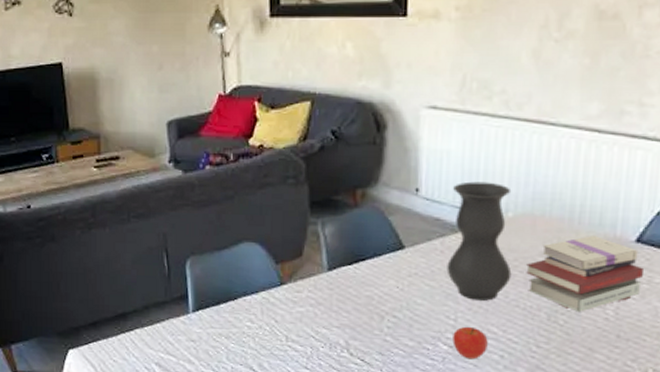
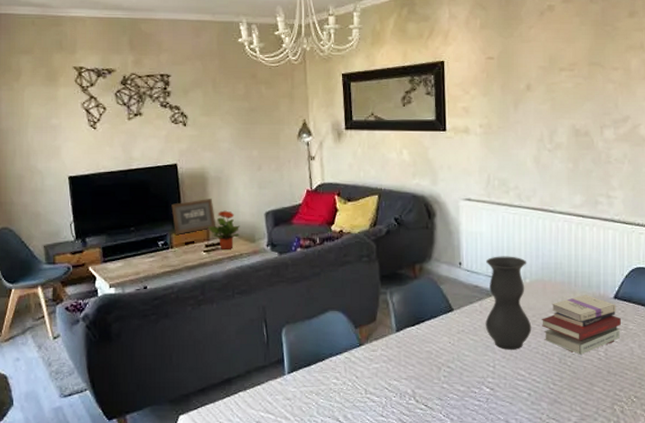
picture frame: none [56,105,109,147] -> present [171,199,216,234]
potted plant: none [98,119,137,165] -> present [207,210,241,249]
fruit: present [452,326,488,360] -> none [493,371,519,398]

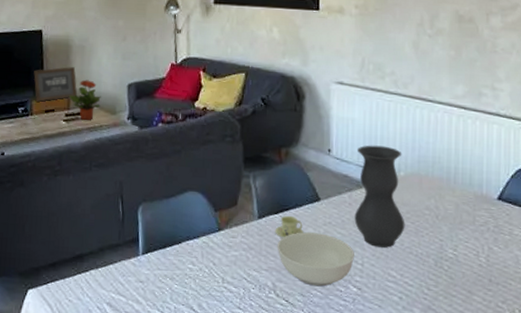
cup and saucer: none [412,326,439,348] -> present [275,215,304,238]
bowl: none [415,341,486,390] -> present [277,232,354,287]
books: present [542,295,621,355] -> none [416,193,505,259]

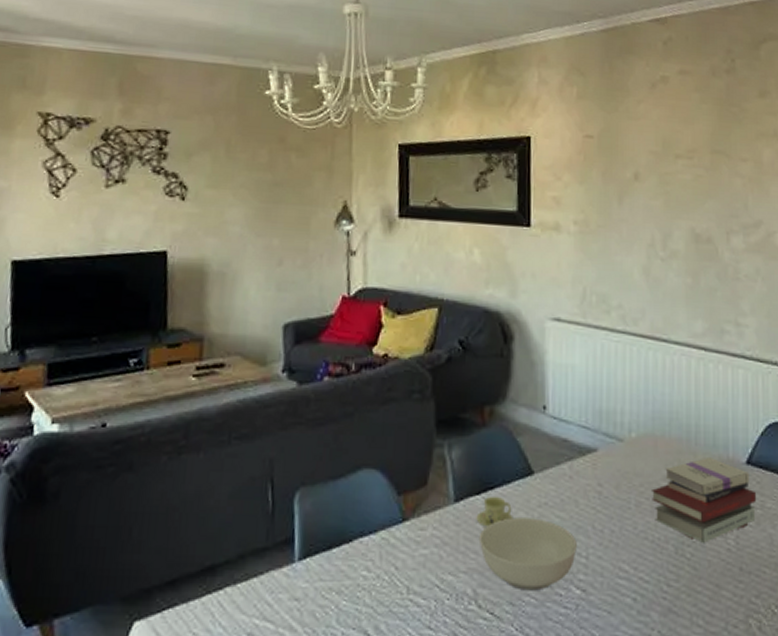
picture frame: present [33,67,78,102] -> none [152,301,214,350]
potted plant: present [68,80,102,120] -> none [201,319,248,374]
vase: present [354,145,405,248] -> none [576,399,639,533]
books: none [416,193,505,259] -> present [652,458,756,543]

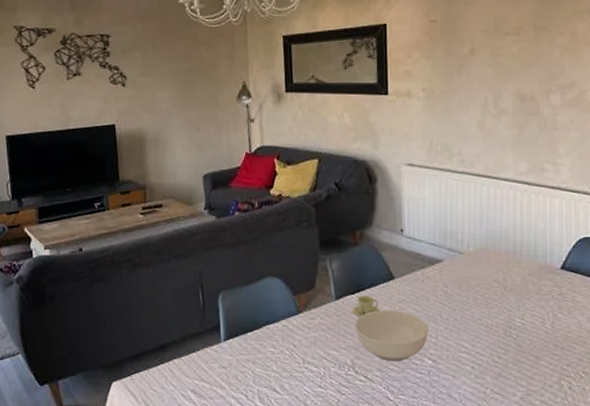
books: present [652,458,756,543] -> none [486,265,568,327]

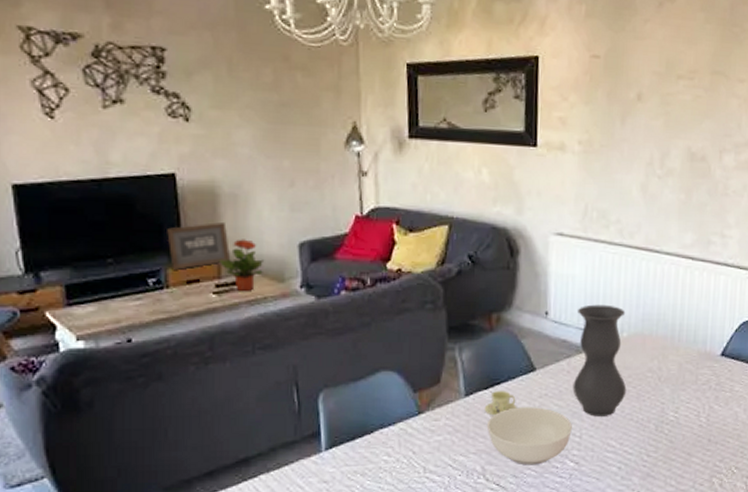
picture frame: none [108,160,154,196] -> present [167,222,231,270]
potted plant: none [144,172,178,212] -> present [218,239,265,291]
vase: none [427,223,476,320] -> present [572,304,627,416]

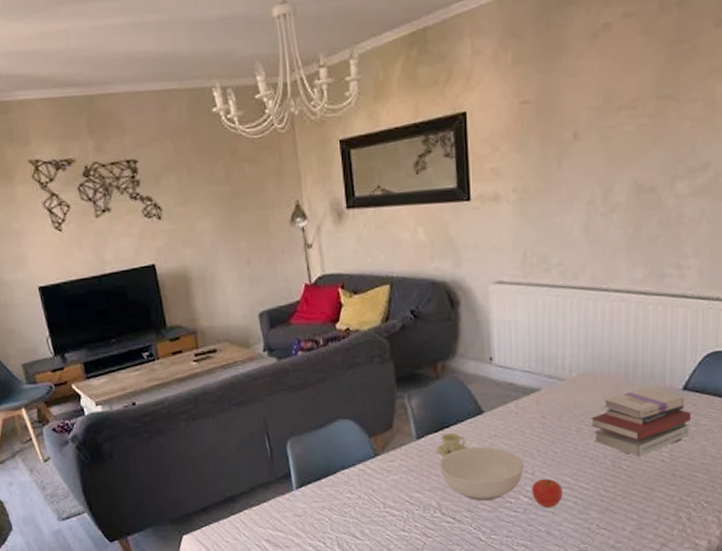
picture frame: present [167,222,231,270] -> none [153,301,205,344]
potted plant: present [218,239,265,291] -> none [195,313,232,358]
vase: present [572,304,627,416] -> none [522,346,579,454]
fruit: none [578,442,608,474] -> present [532,478,563,508]
books: none [638,352,727,421] -> present [591,387,691,457]

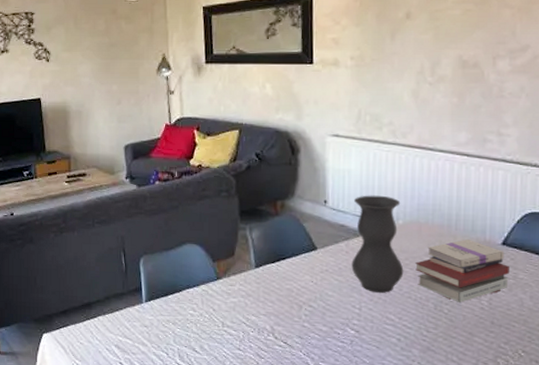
cup and saucer: present [436,432,468,456] -> none [272,264,301,285]
bowl: present [439,447,524,501] -> none [274,279,352,330]
vase: none [522,346,579,454] -> present [351,195,404,293]
fruit: present [532,478,563,508] -> none [358,314,387,342]

